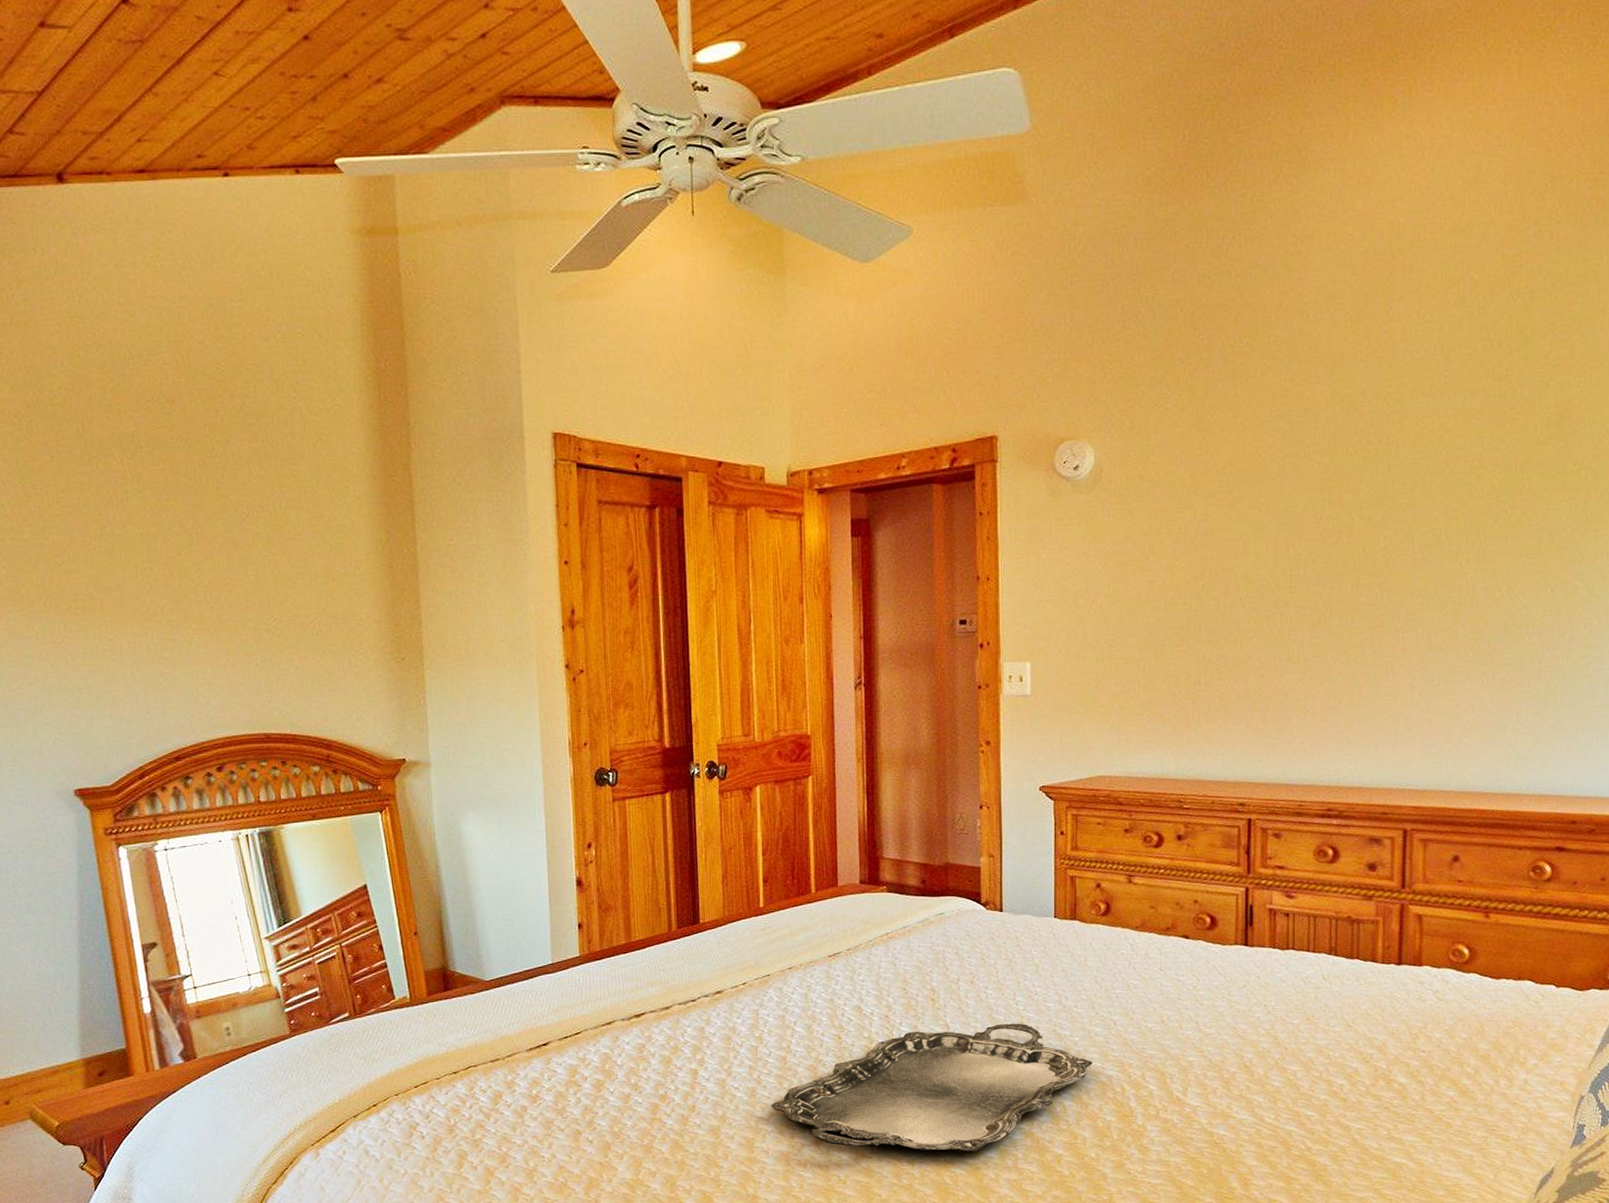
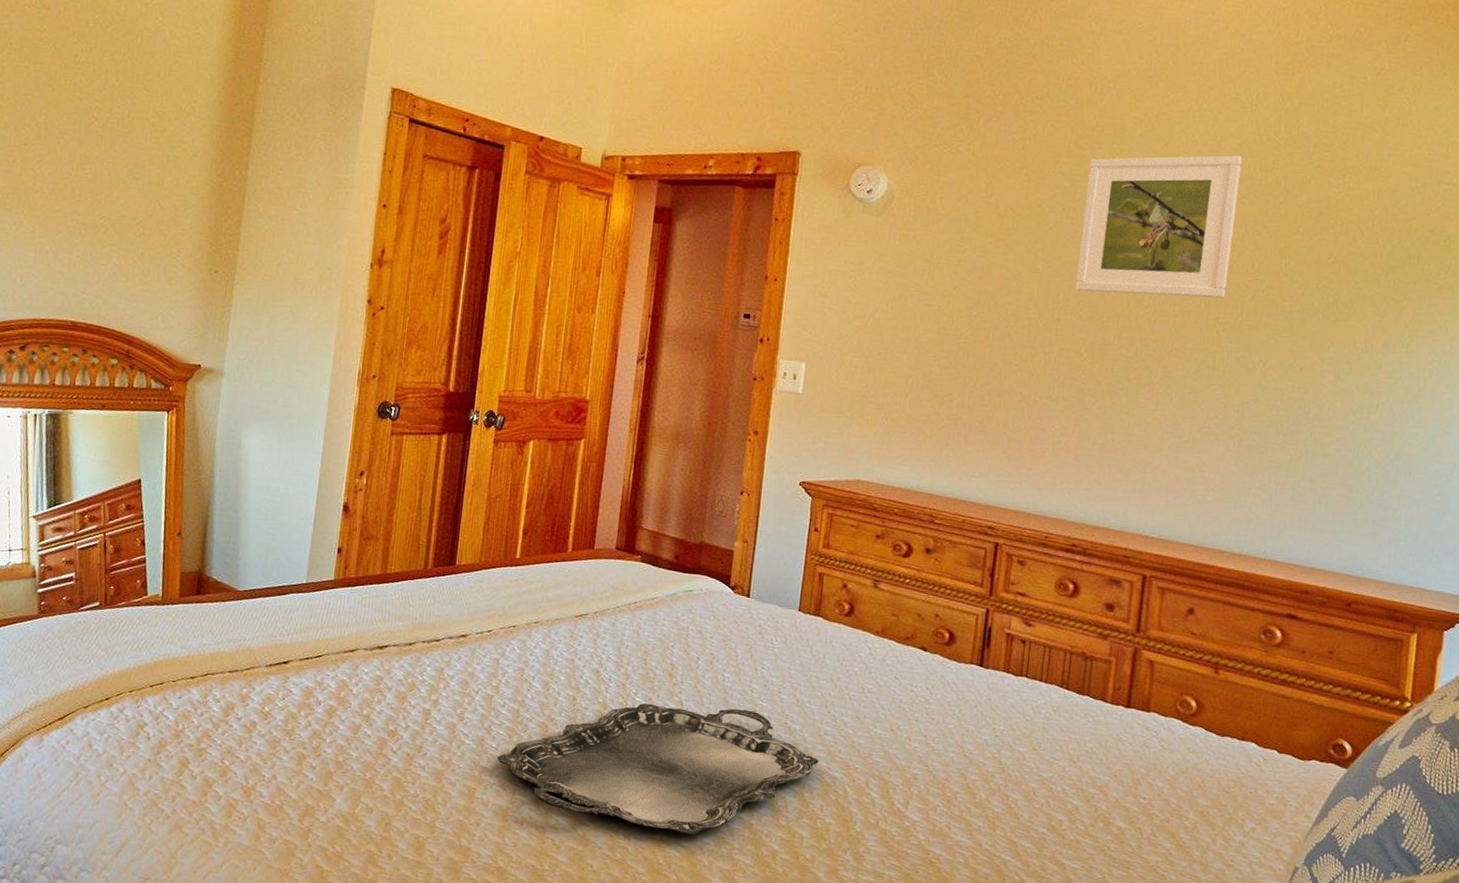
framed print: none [1305,366,1473,542] -> present [1075,155,1242,299]

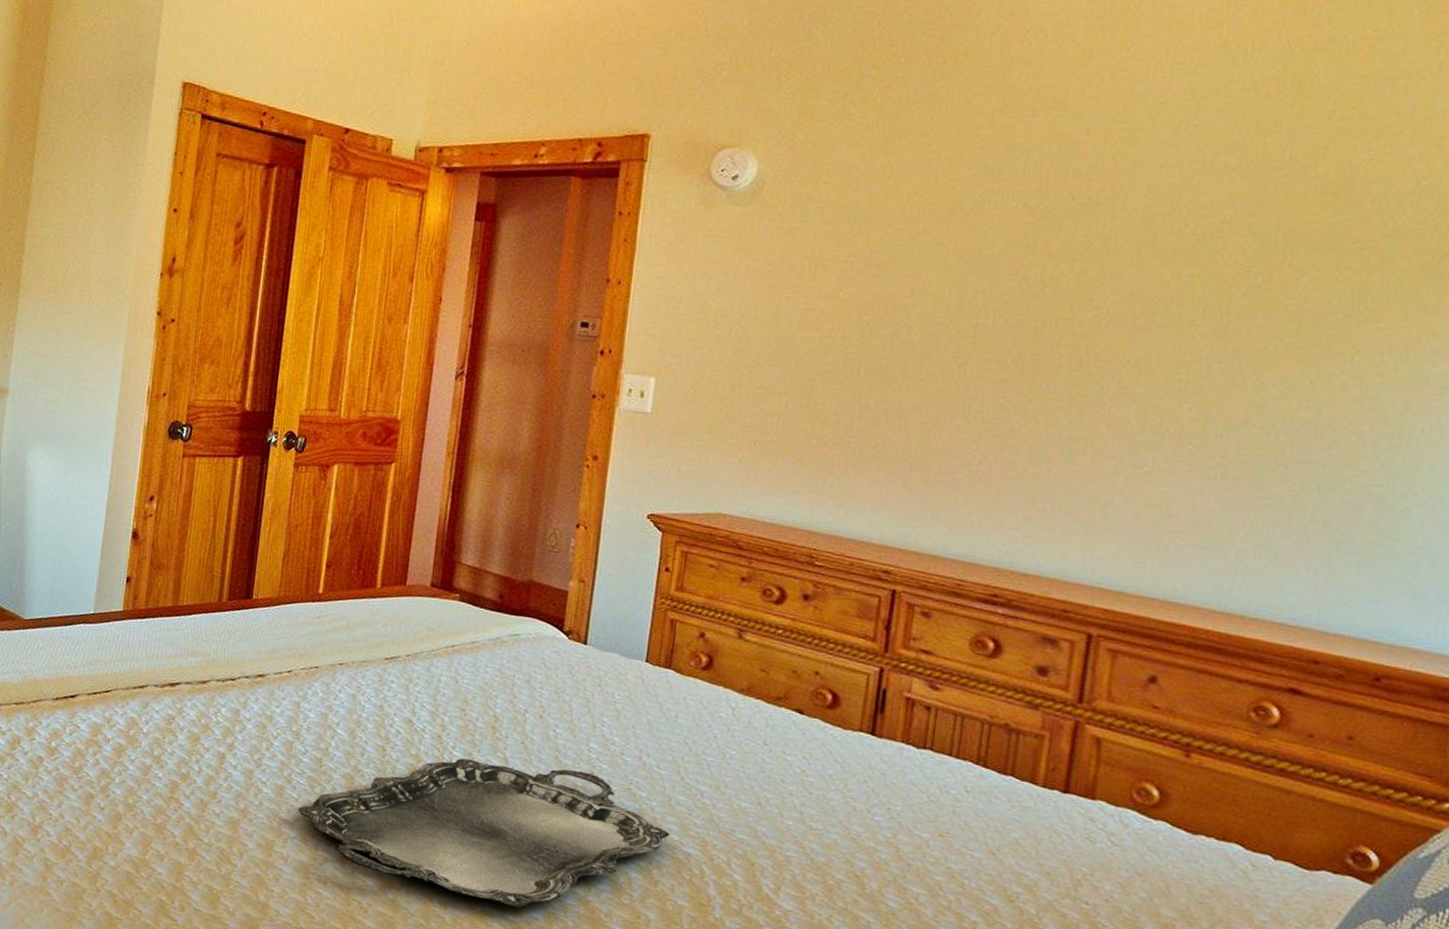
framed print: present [1075,155,1242,299] -> none [999,117,1231,296]

